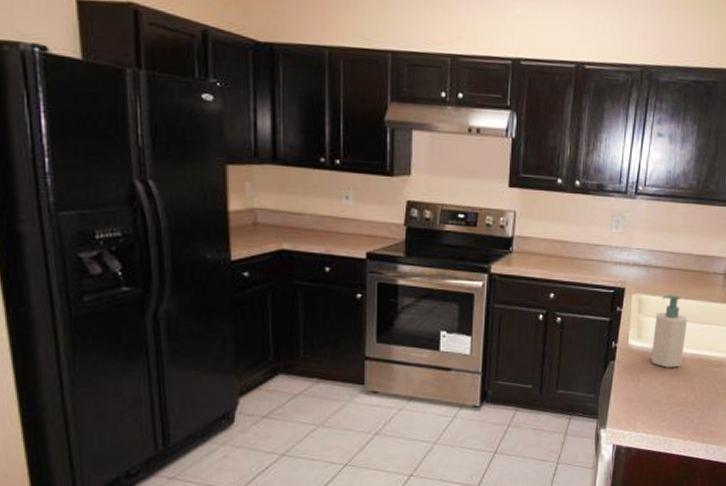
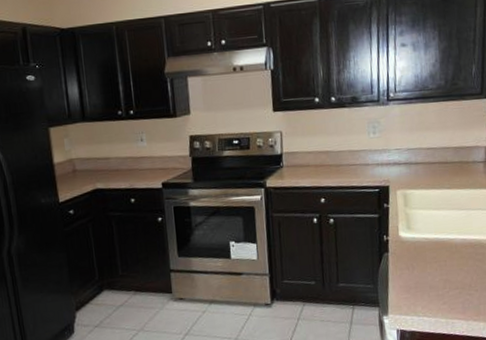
soap bottle: present [650,295,687,368] -> none [422,186,454,255]

